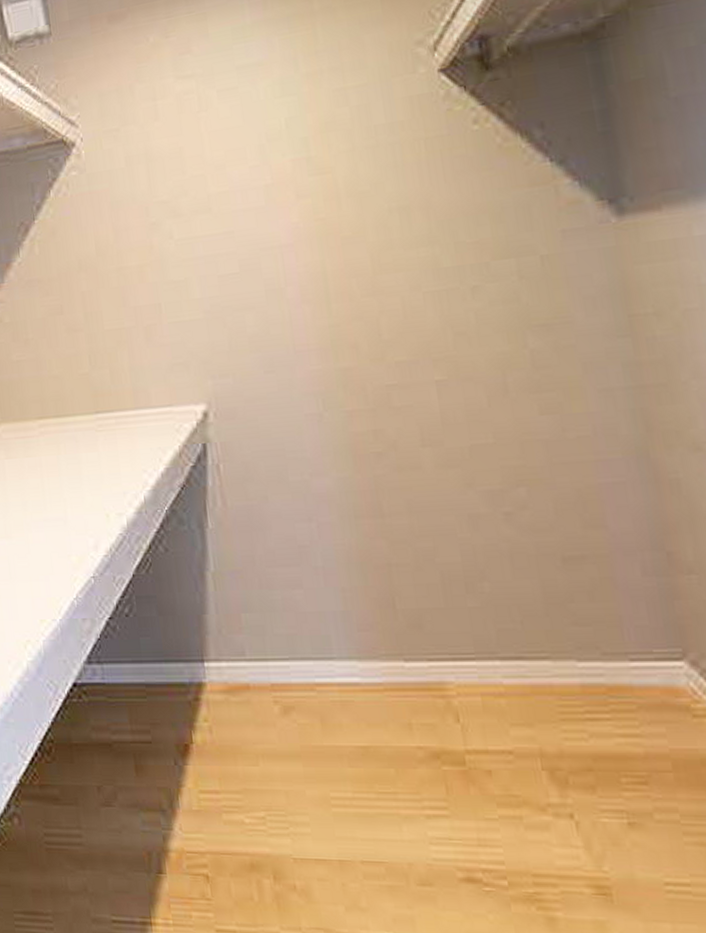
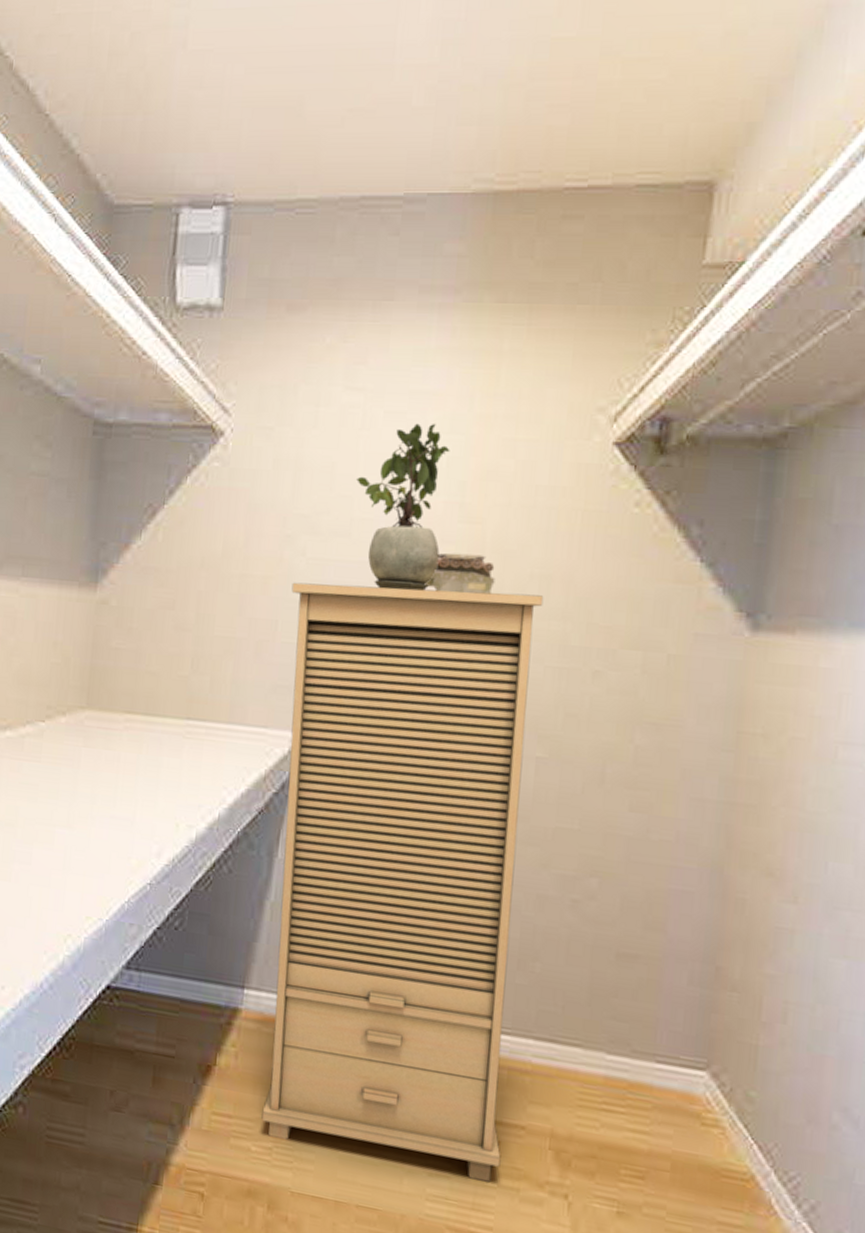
cabinet: none [166,226,497,815] -> present [261,582,544,1183]
potted plant: none [204,90,299,254] -> present [355,423,450,591]
decorative box: none [290,201,357,245] -> present [424,553,495,595]

